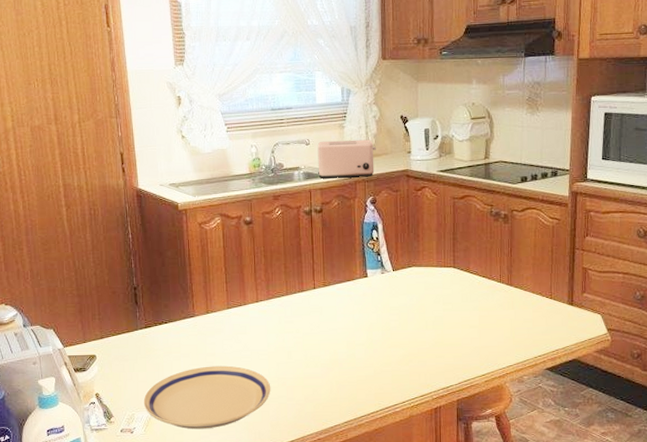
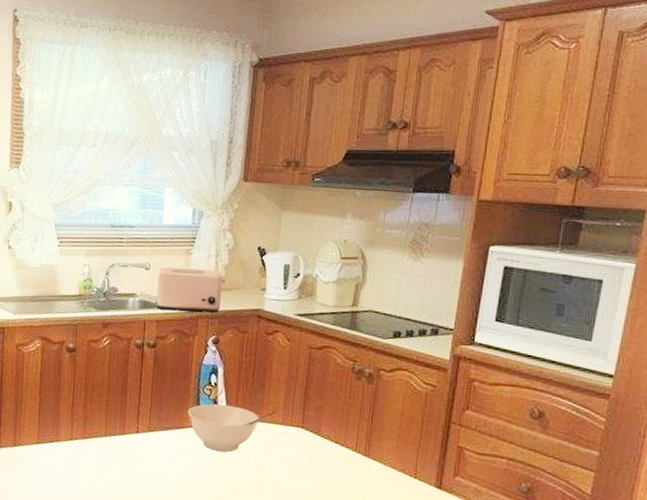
bowl: none [355,253,432,296] -> present [187,404,278,452]

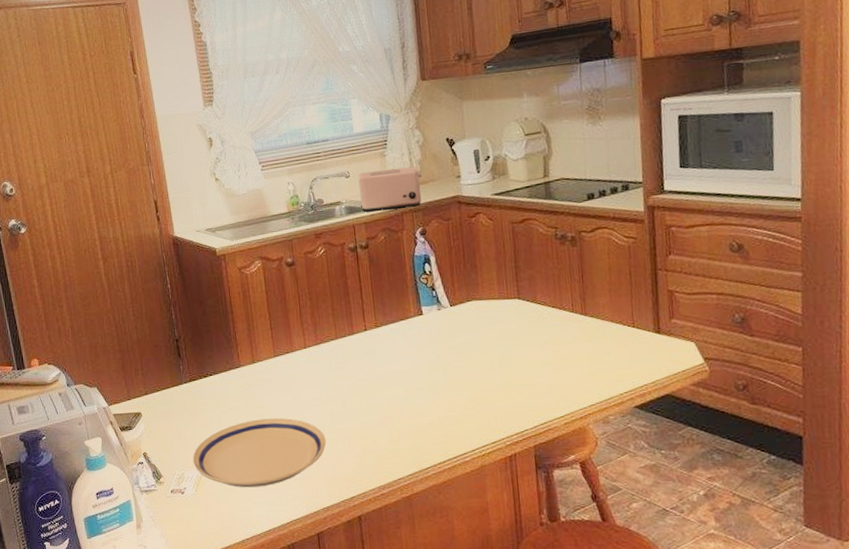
bowl: present [187,404,278,452] -> none [408,285,493,334]

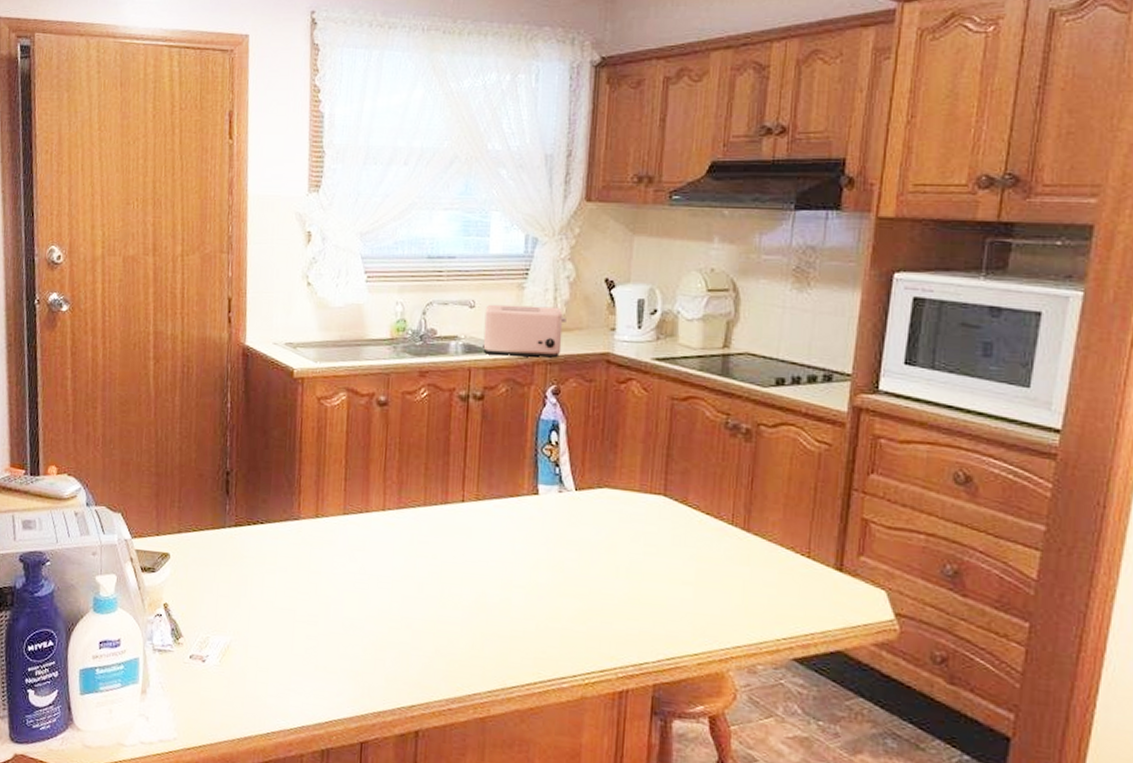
plate: present [192,418,327,488] -> none [222,587,391,672]

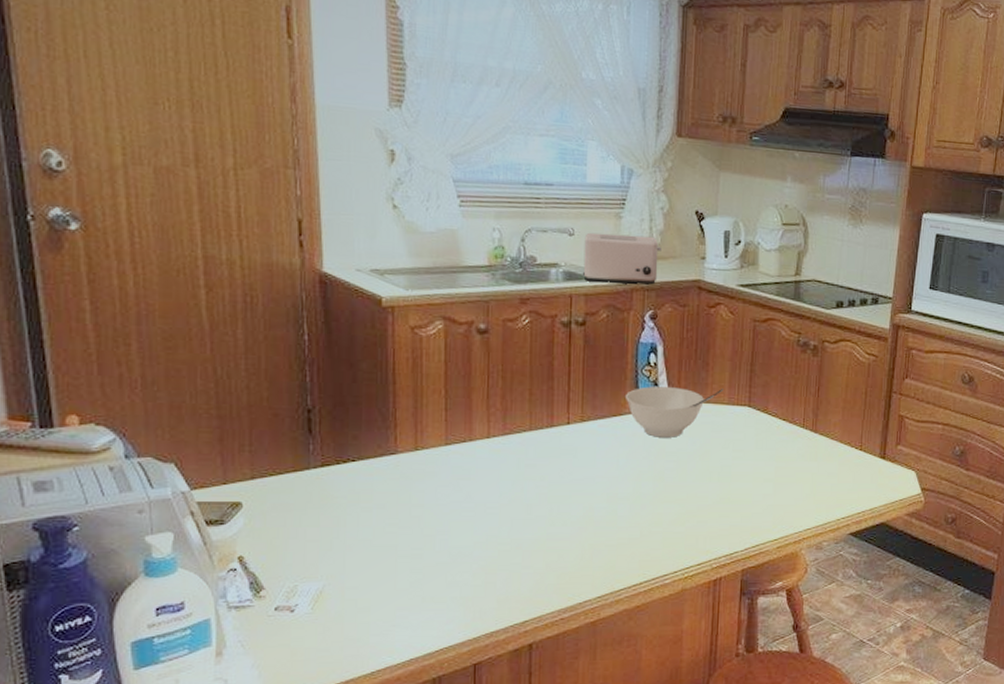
bowl: none [522,467,634,525] -> present [624,386,724,438]

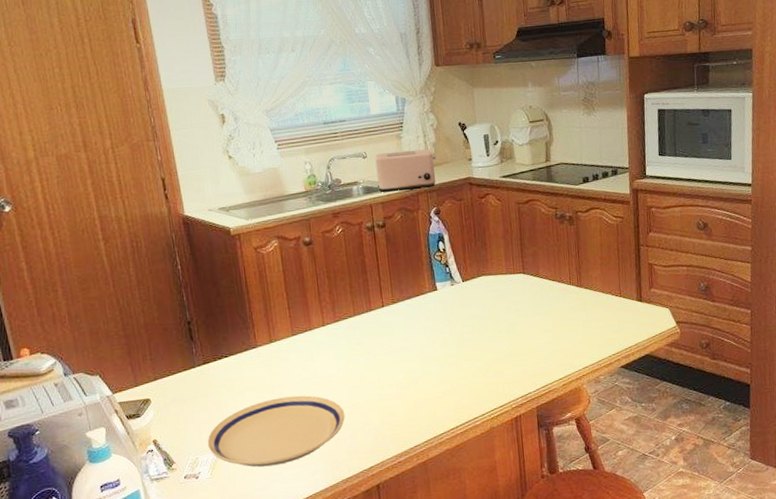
plate: none [312,521,501,607] -> present [207,395,345,467]
bowl: present [624,386,724,438] -> none [423,261,501,308]

